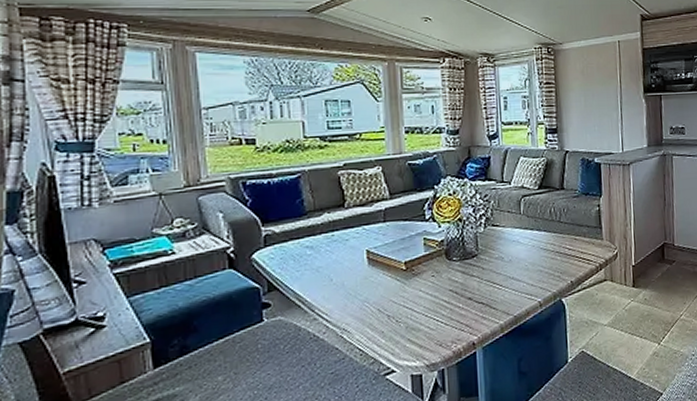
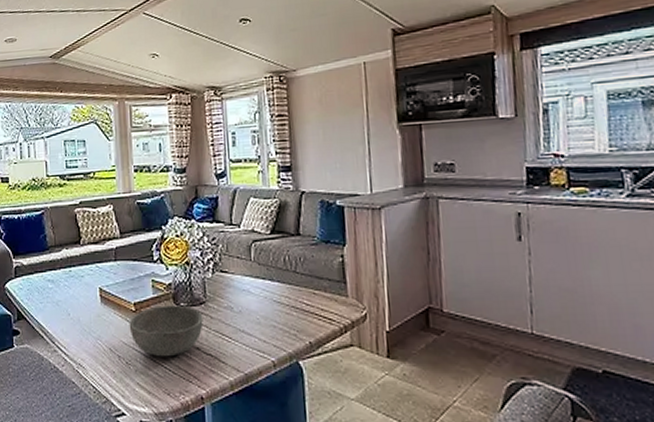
bowl: none [399,260,475,312] -> present [129,305,203,357]

